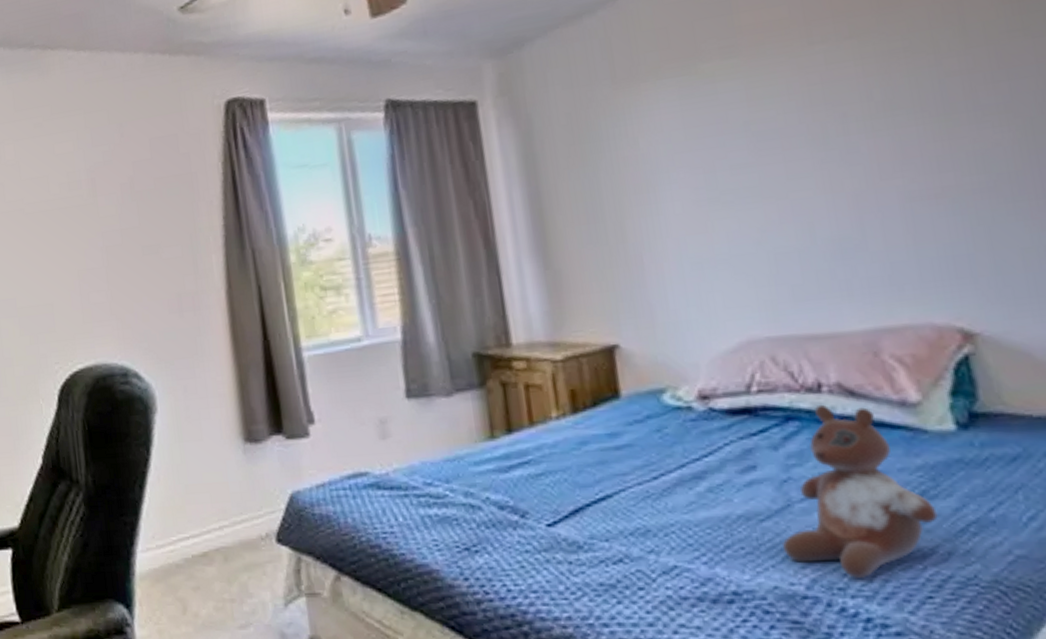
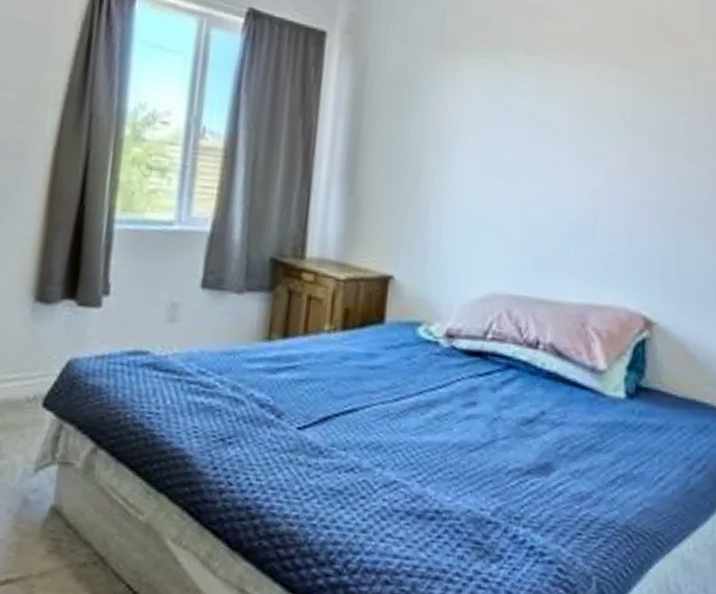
stuffed bear: present [781,404,938,580] -> none [481,359,599,512]

